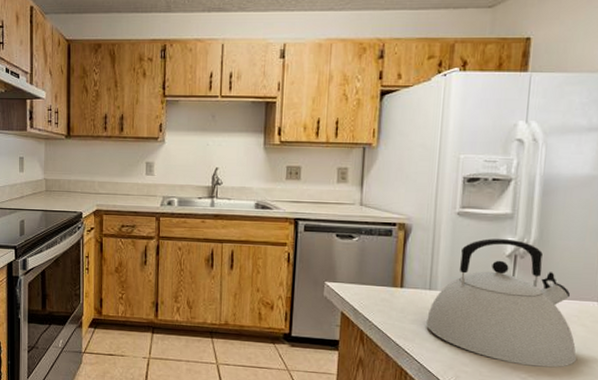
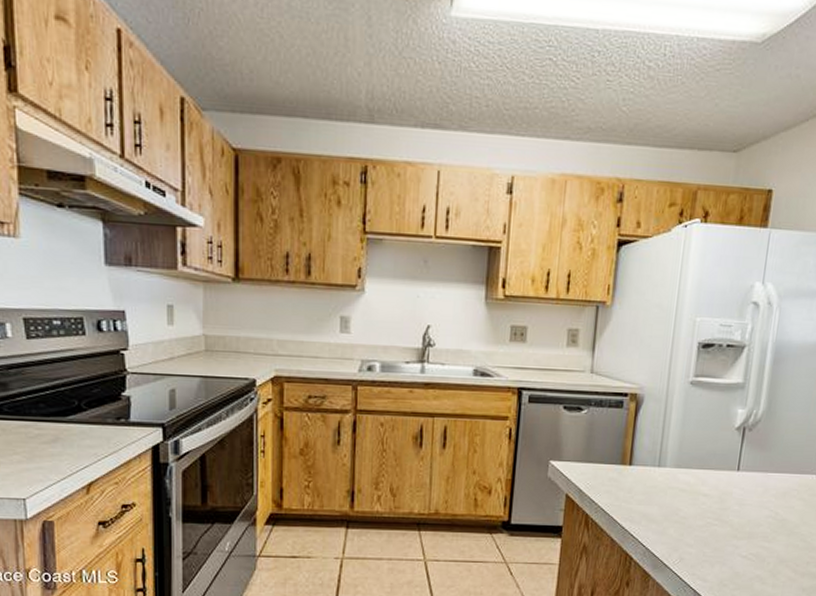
kettle: present [426,239,576,368] -> none [653,410,794,544]

